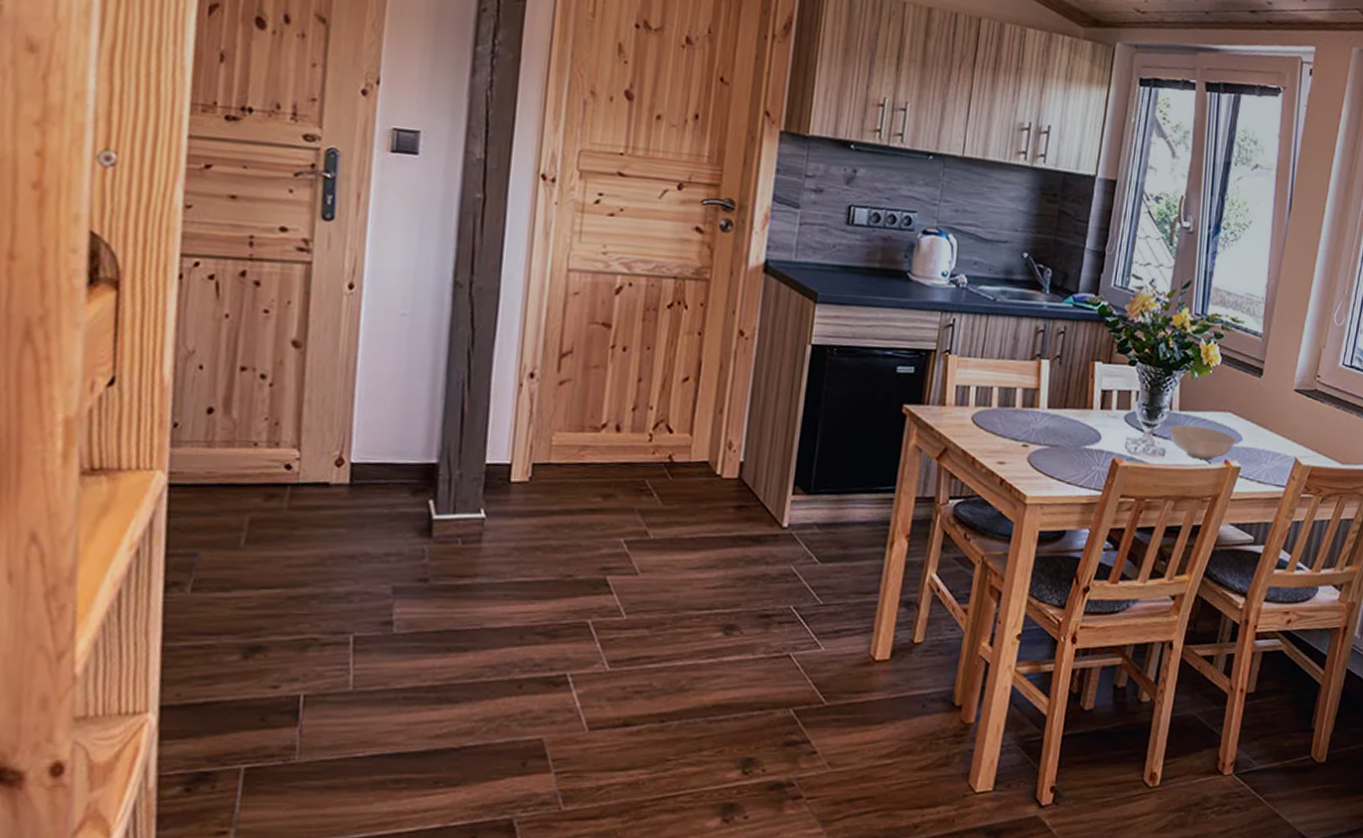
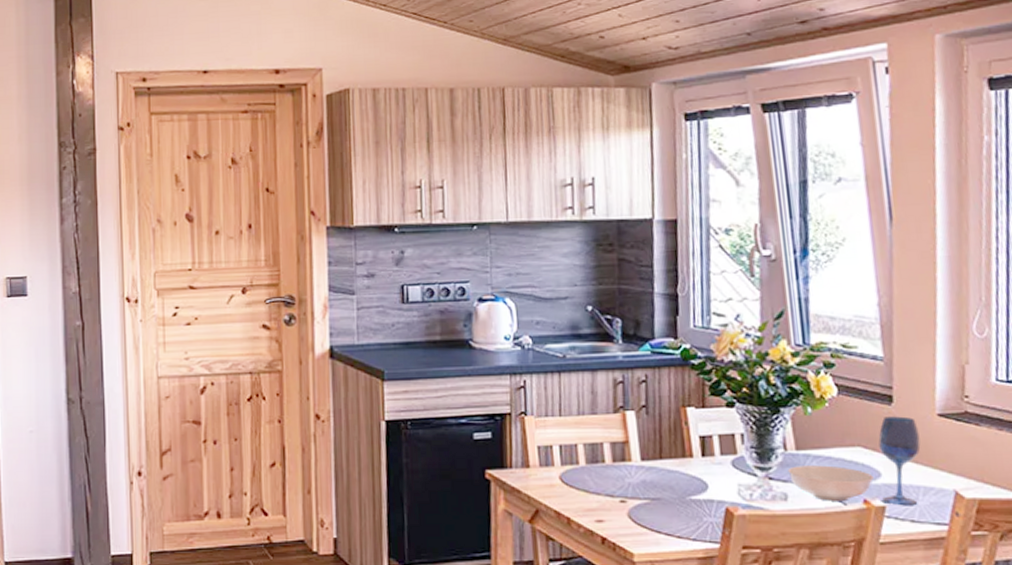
wineglass: none [1239,387,1278,469] -> present [878,416,921,506]

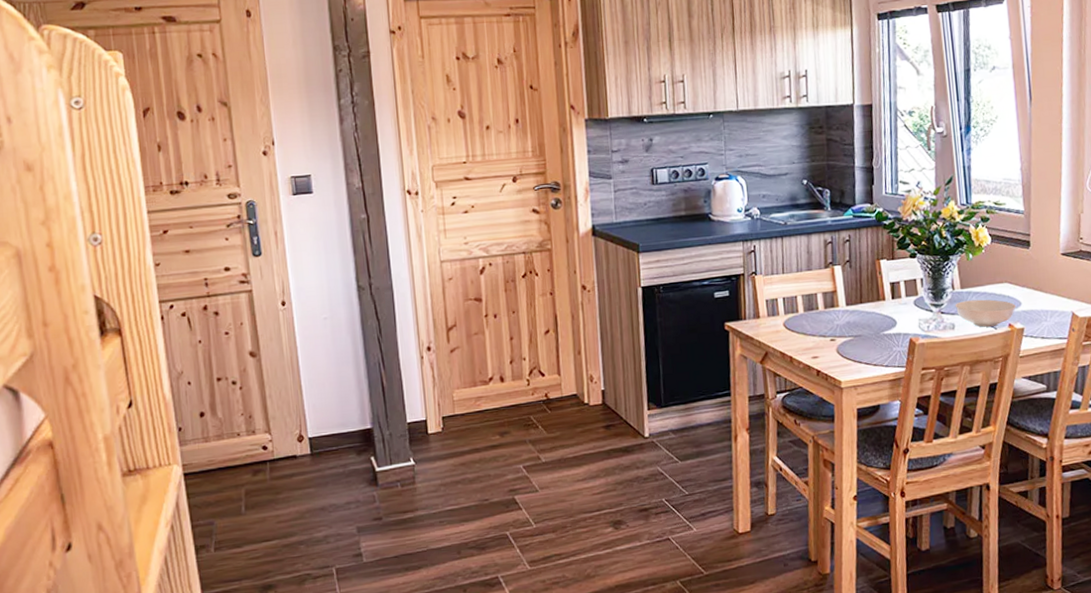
wineglass: present [878,416,921,506] -> none [1019,257,1049,327]

